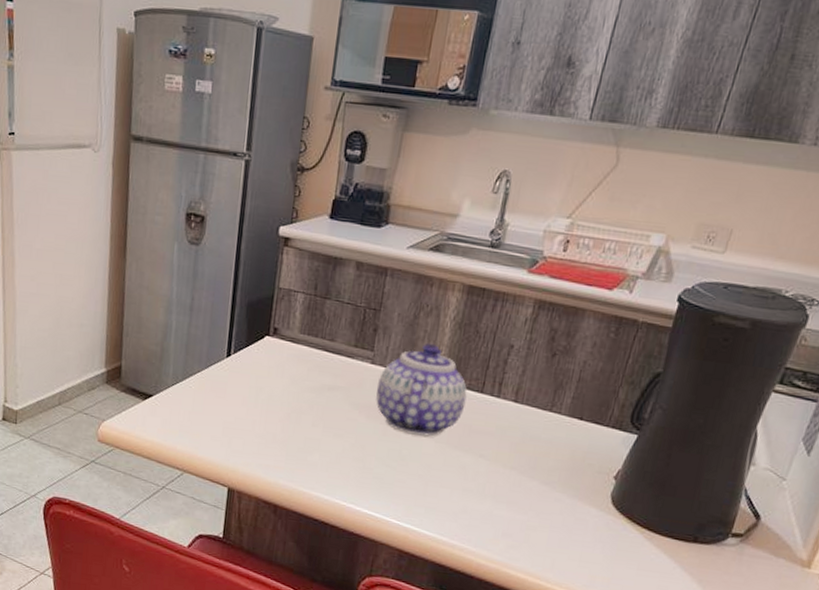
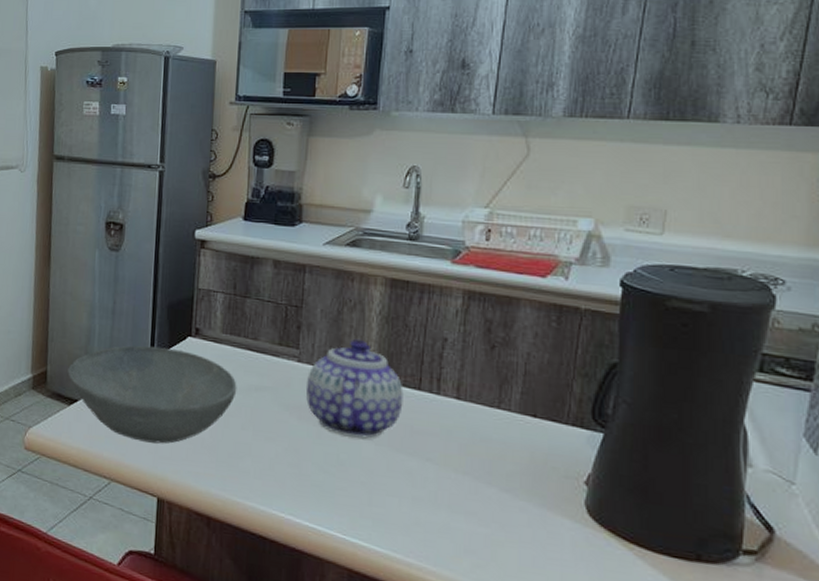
bowl: none [143,343,311,439] -> present [68,345,237,444]

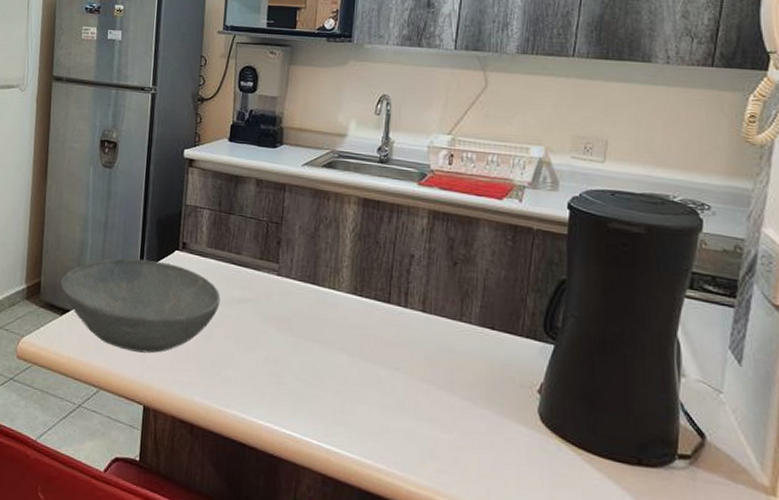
teapot: present [306,338,404,439] -> none [285,254,374,349]

